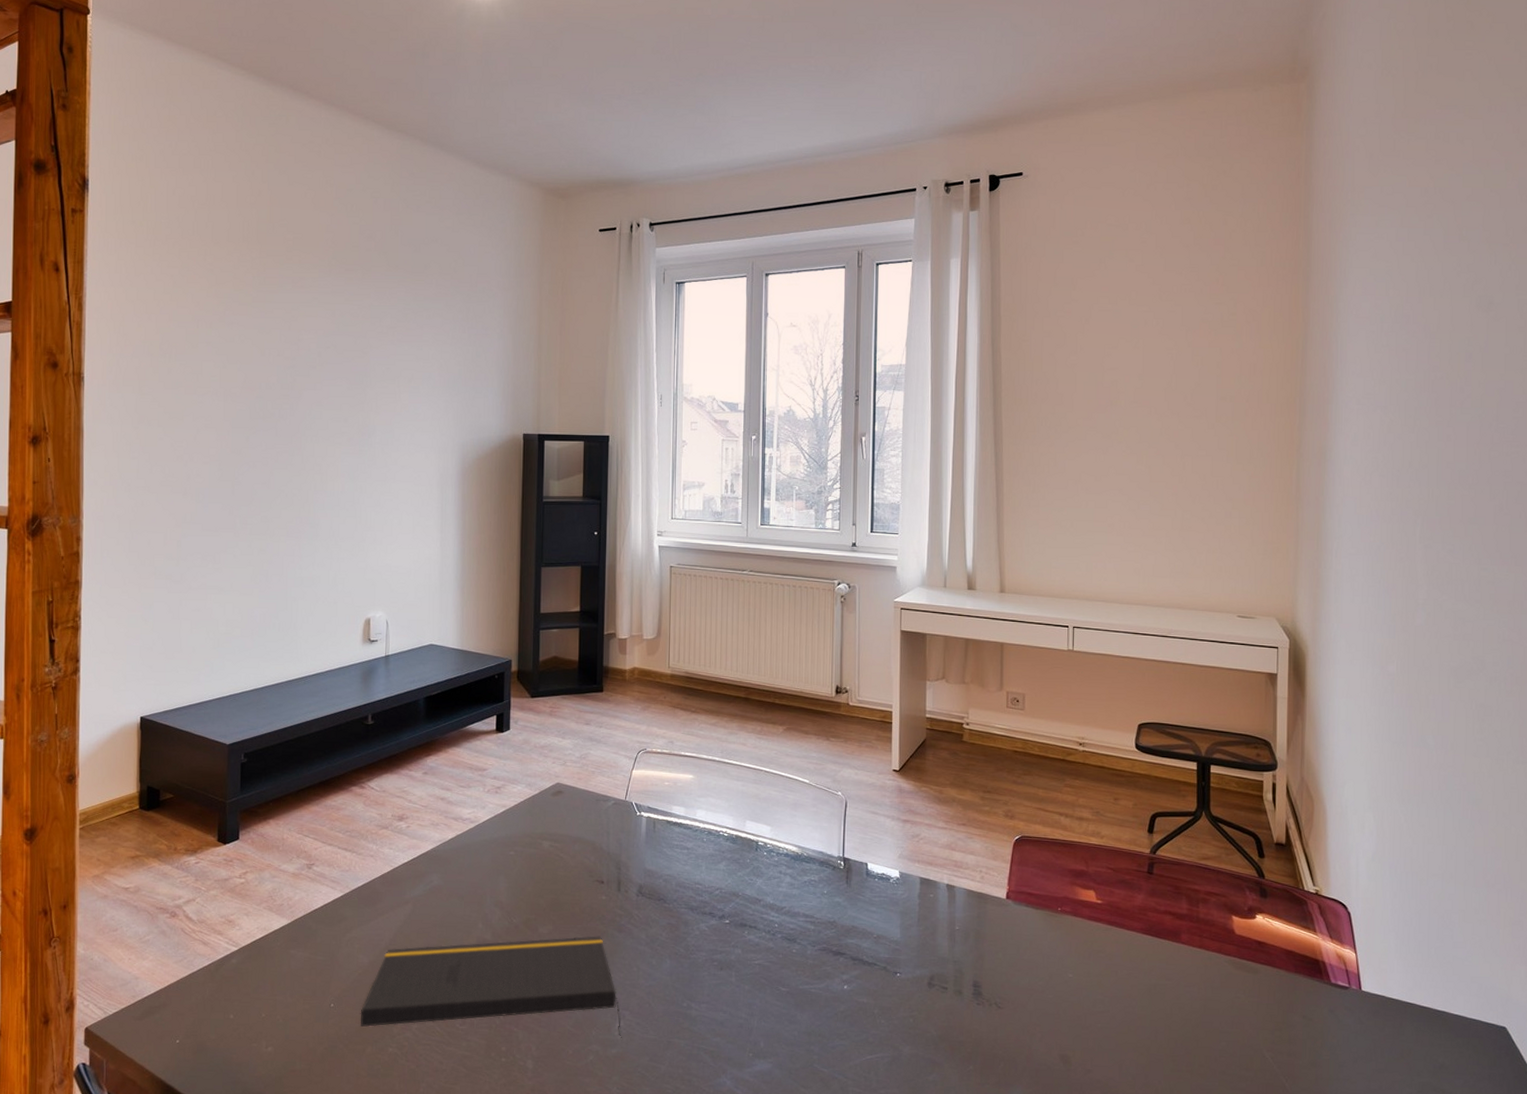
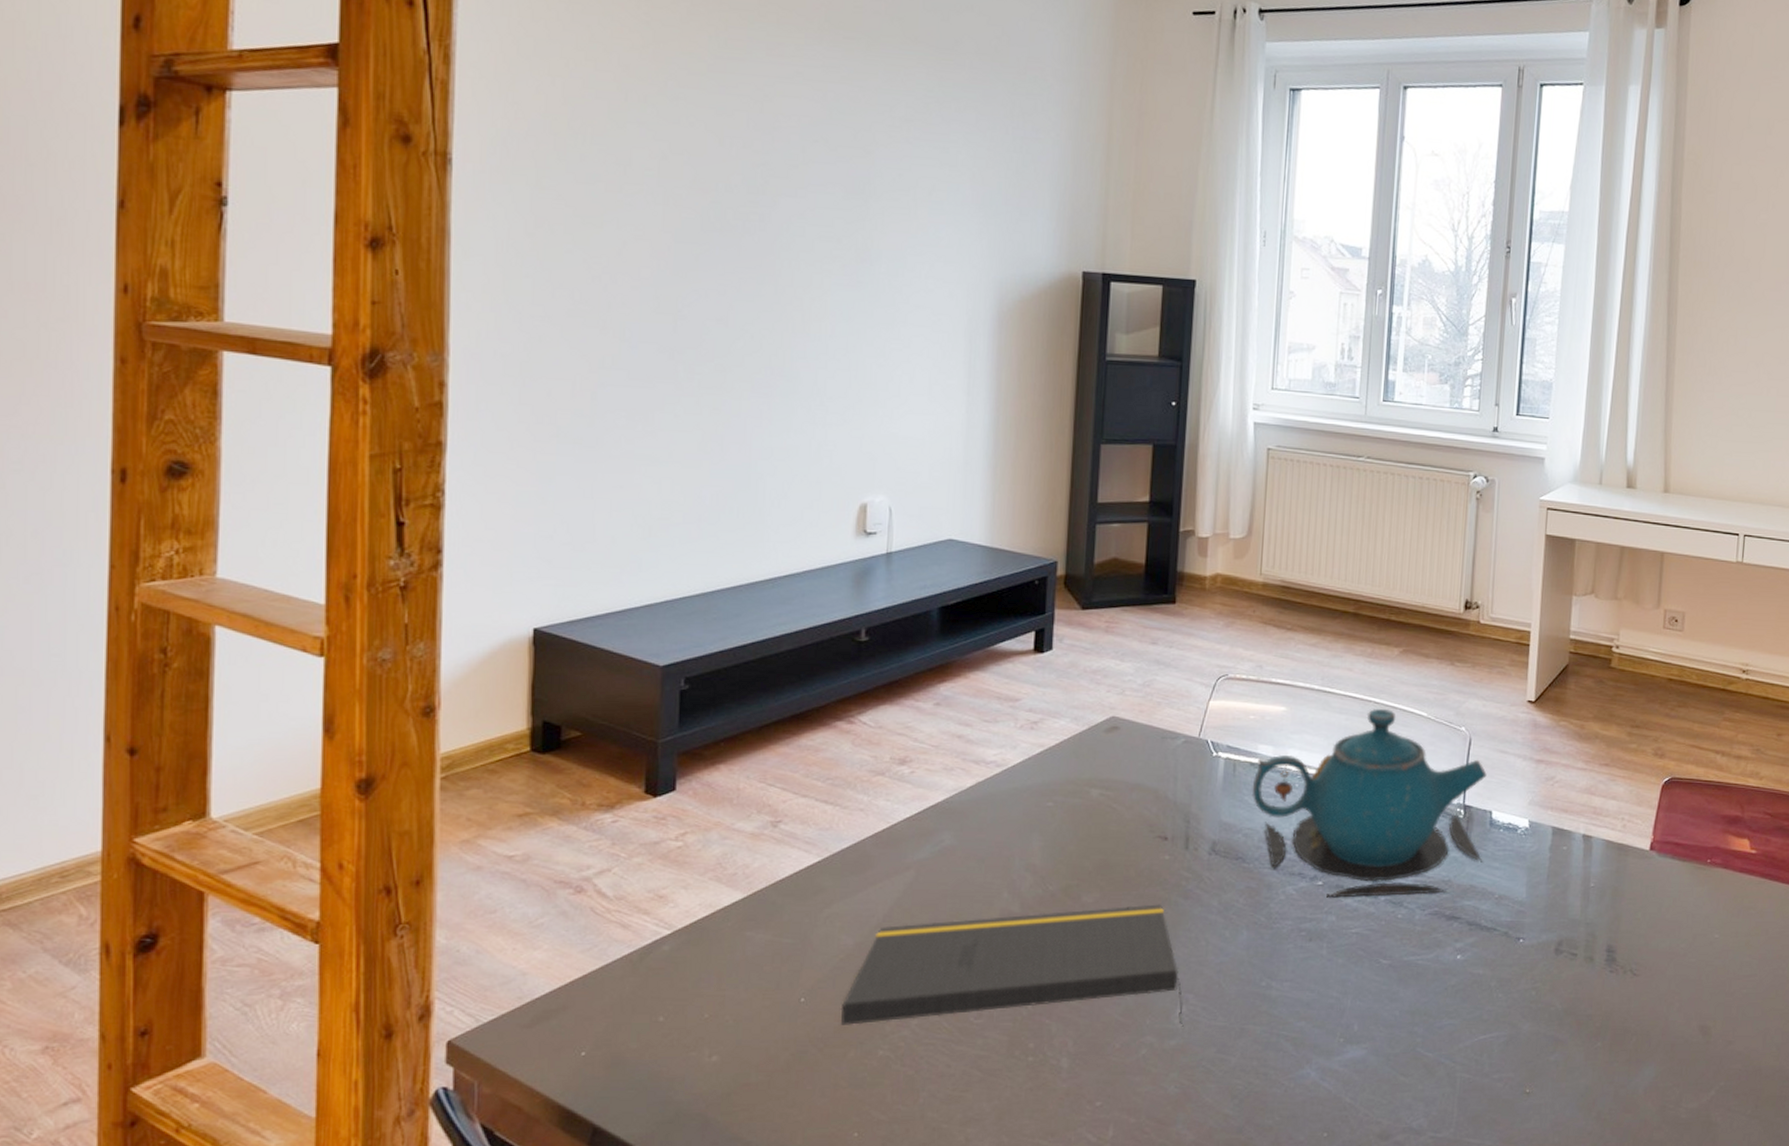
teapot: none [669,776,862,934] -> present [1251,708,1487,898]

